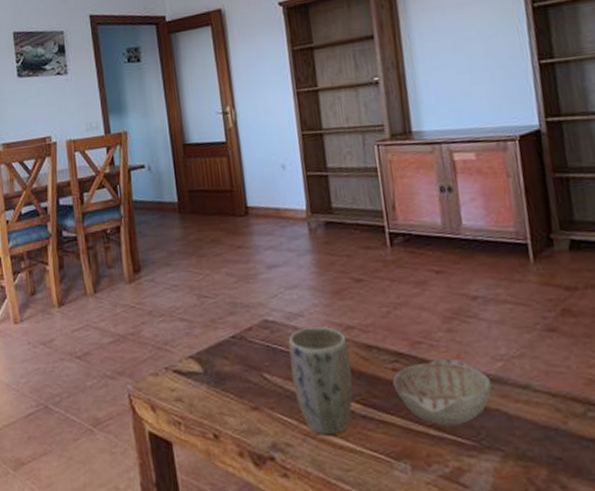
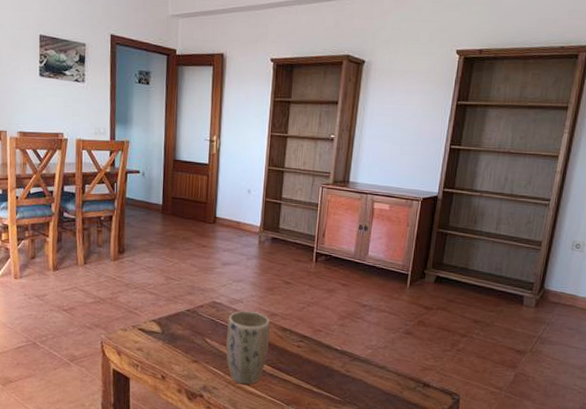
decorative bowl: present [392,359,492,426] -> none [296,343,362,387]

